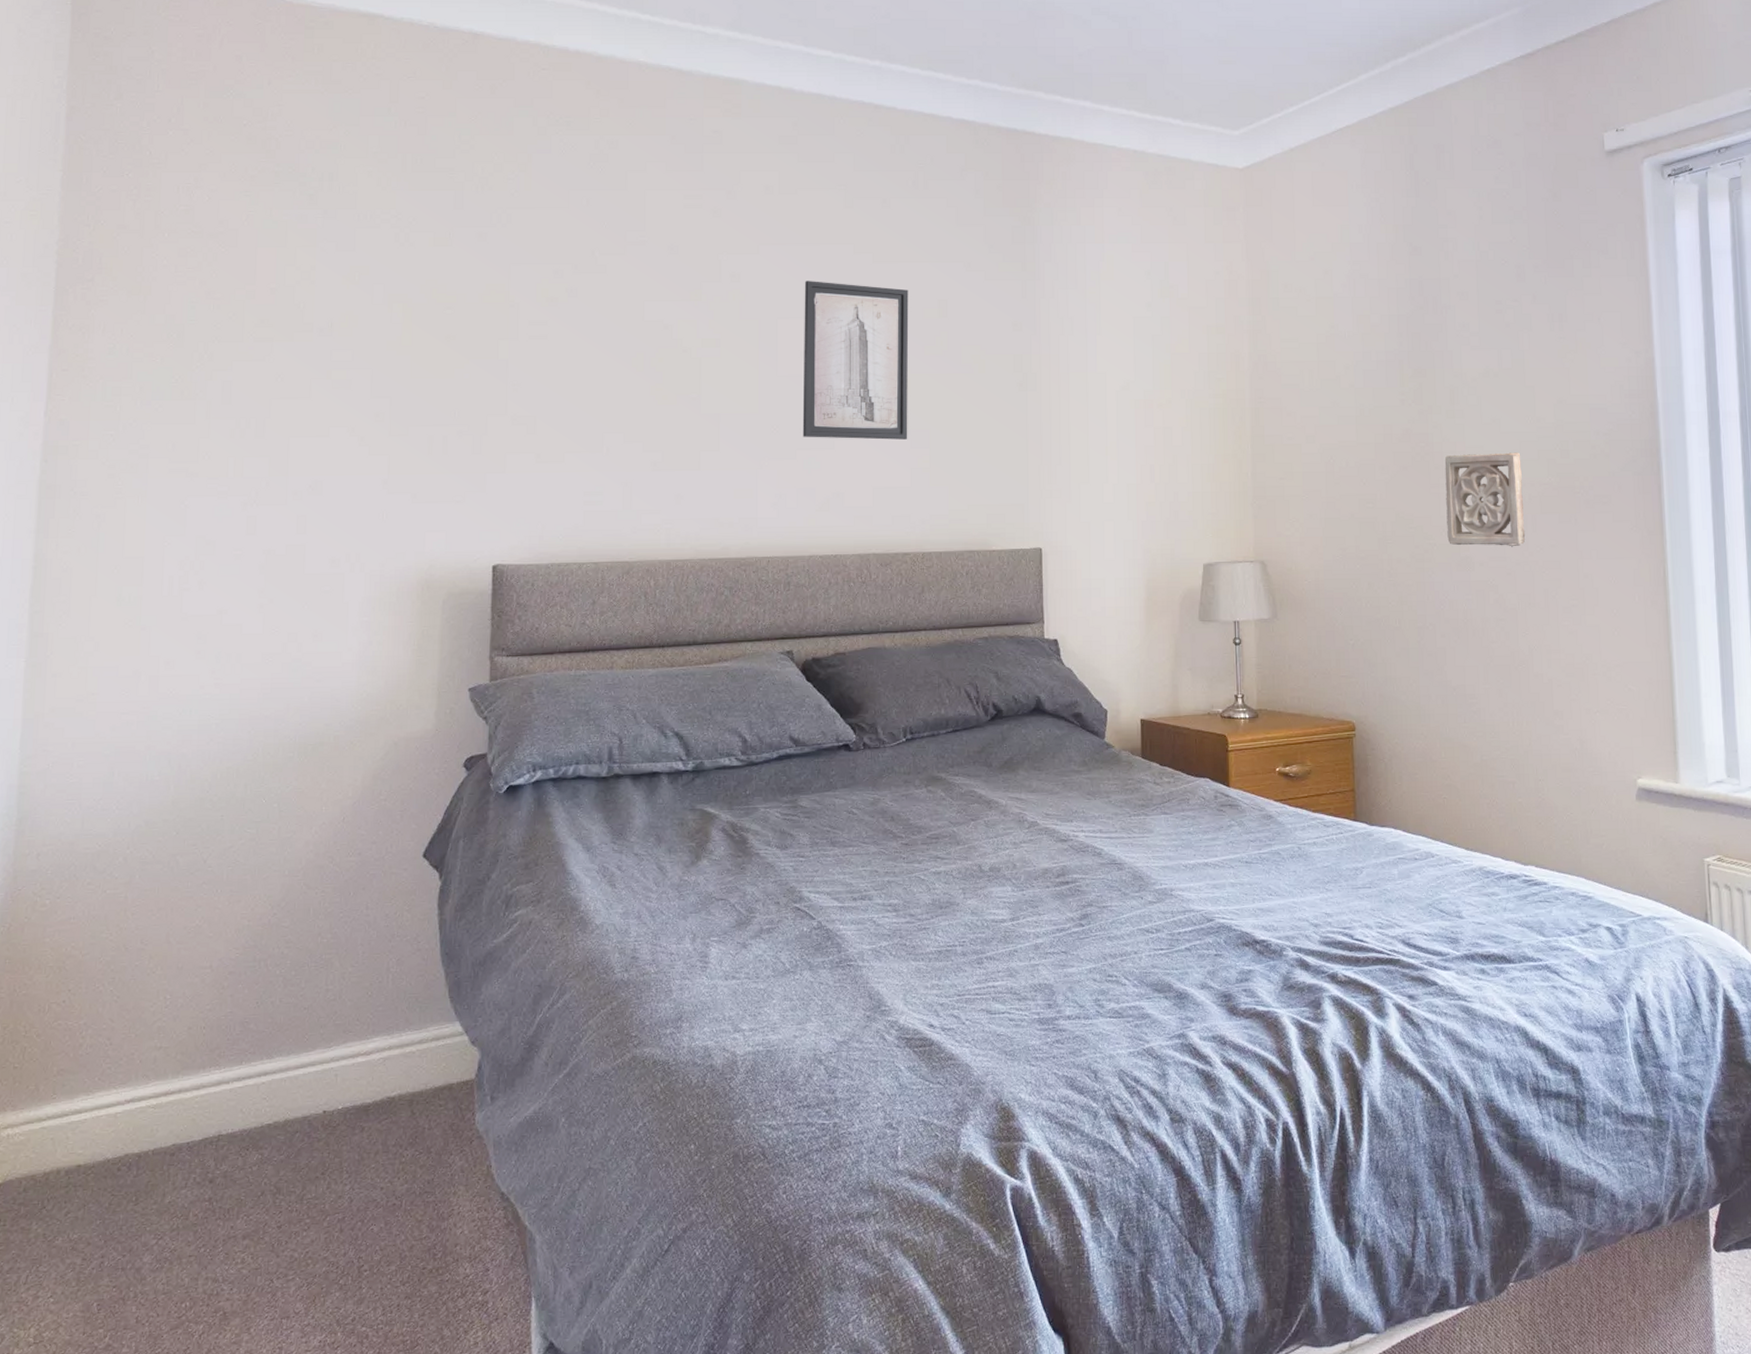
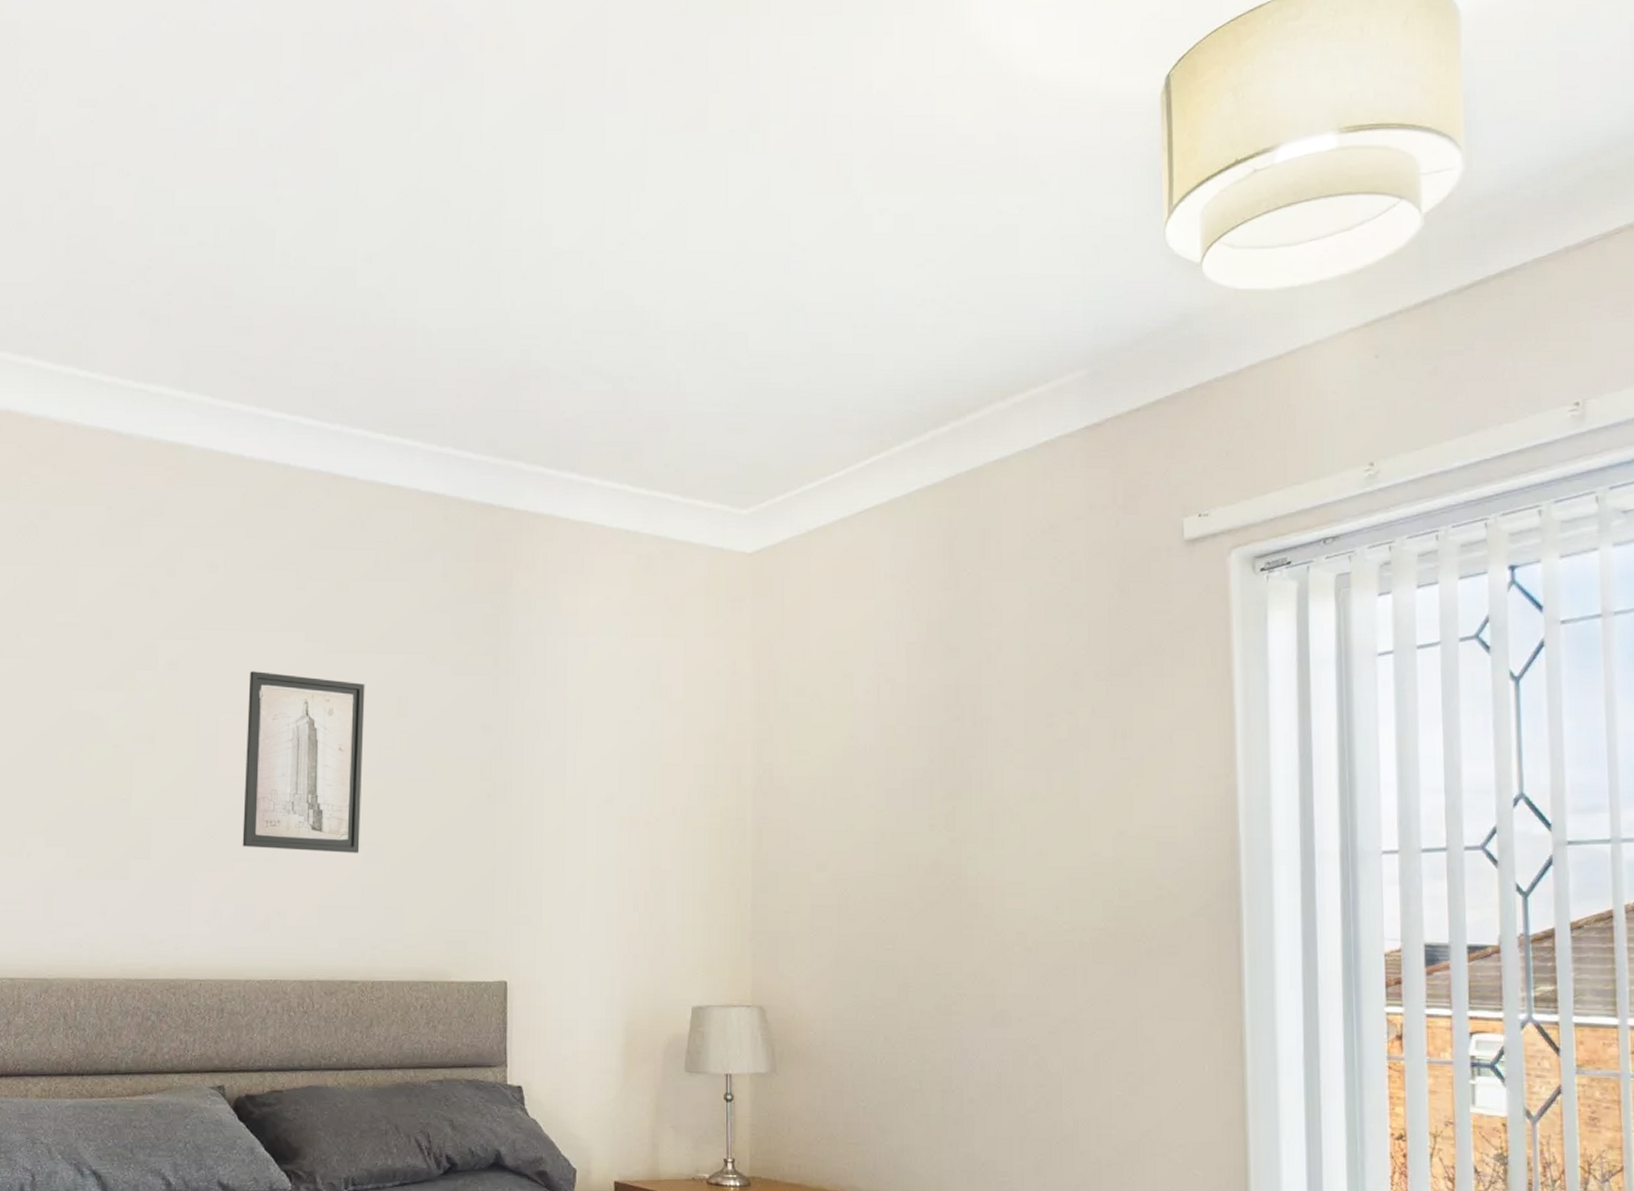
wall ornament: present [1444,452,1526,547] -> none [979,891,1074,1002]

